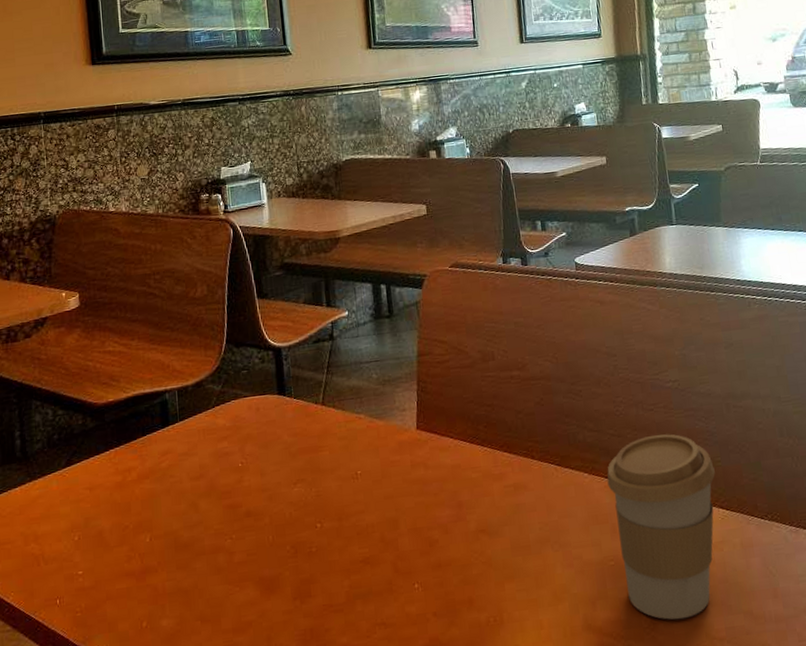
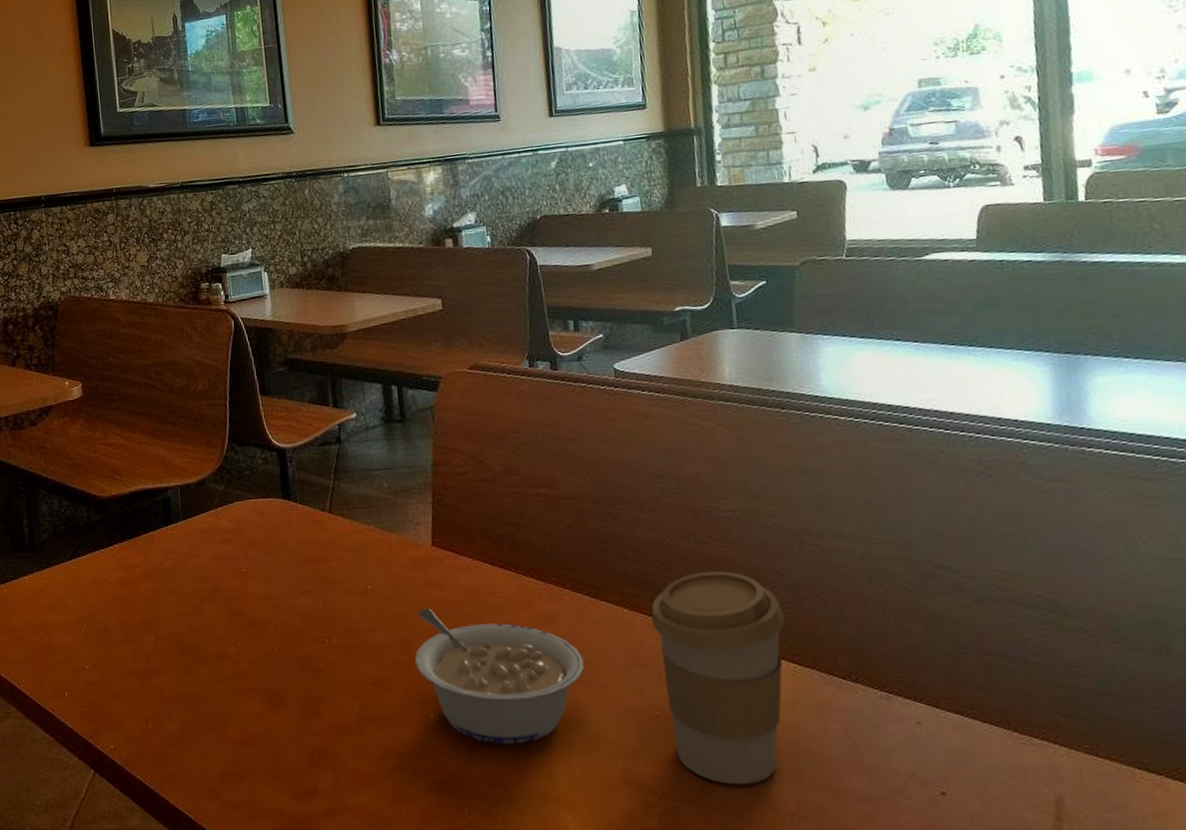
legume: none [400,487,550,606] -> present [414,608,584,744]

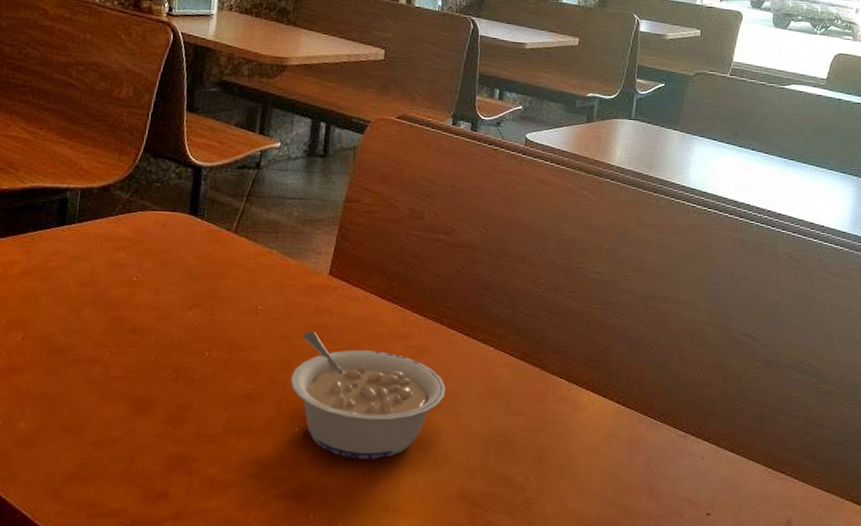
coffee cup: present [651,571,785,785] -> none [508,322,620,503]

